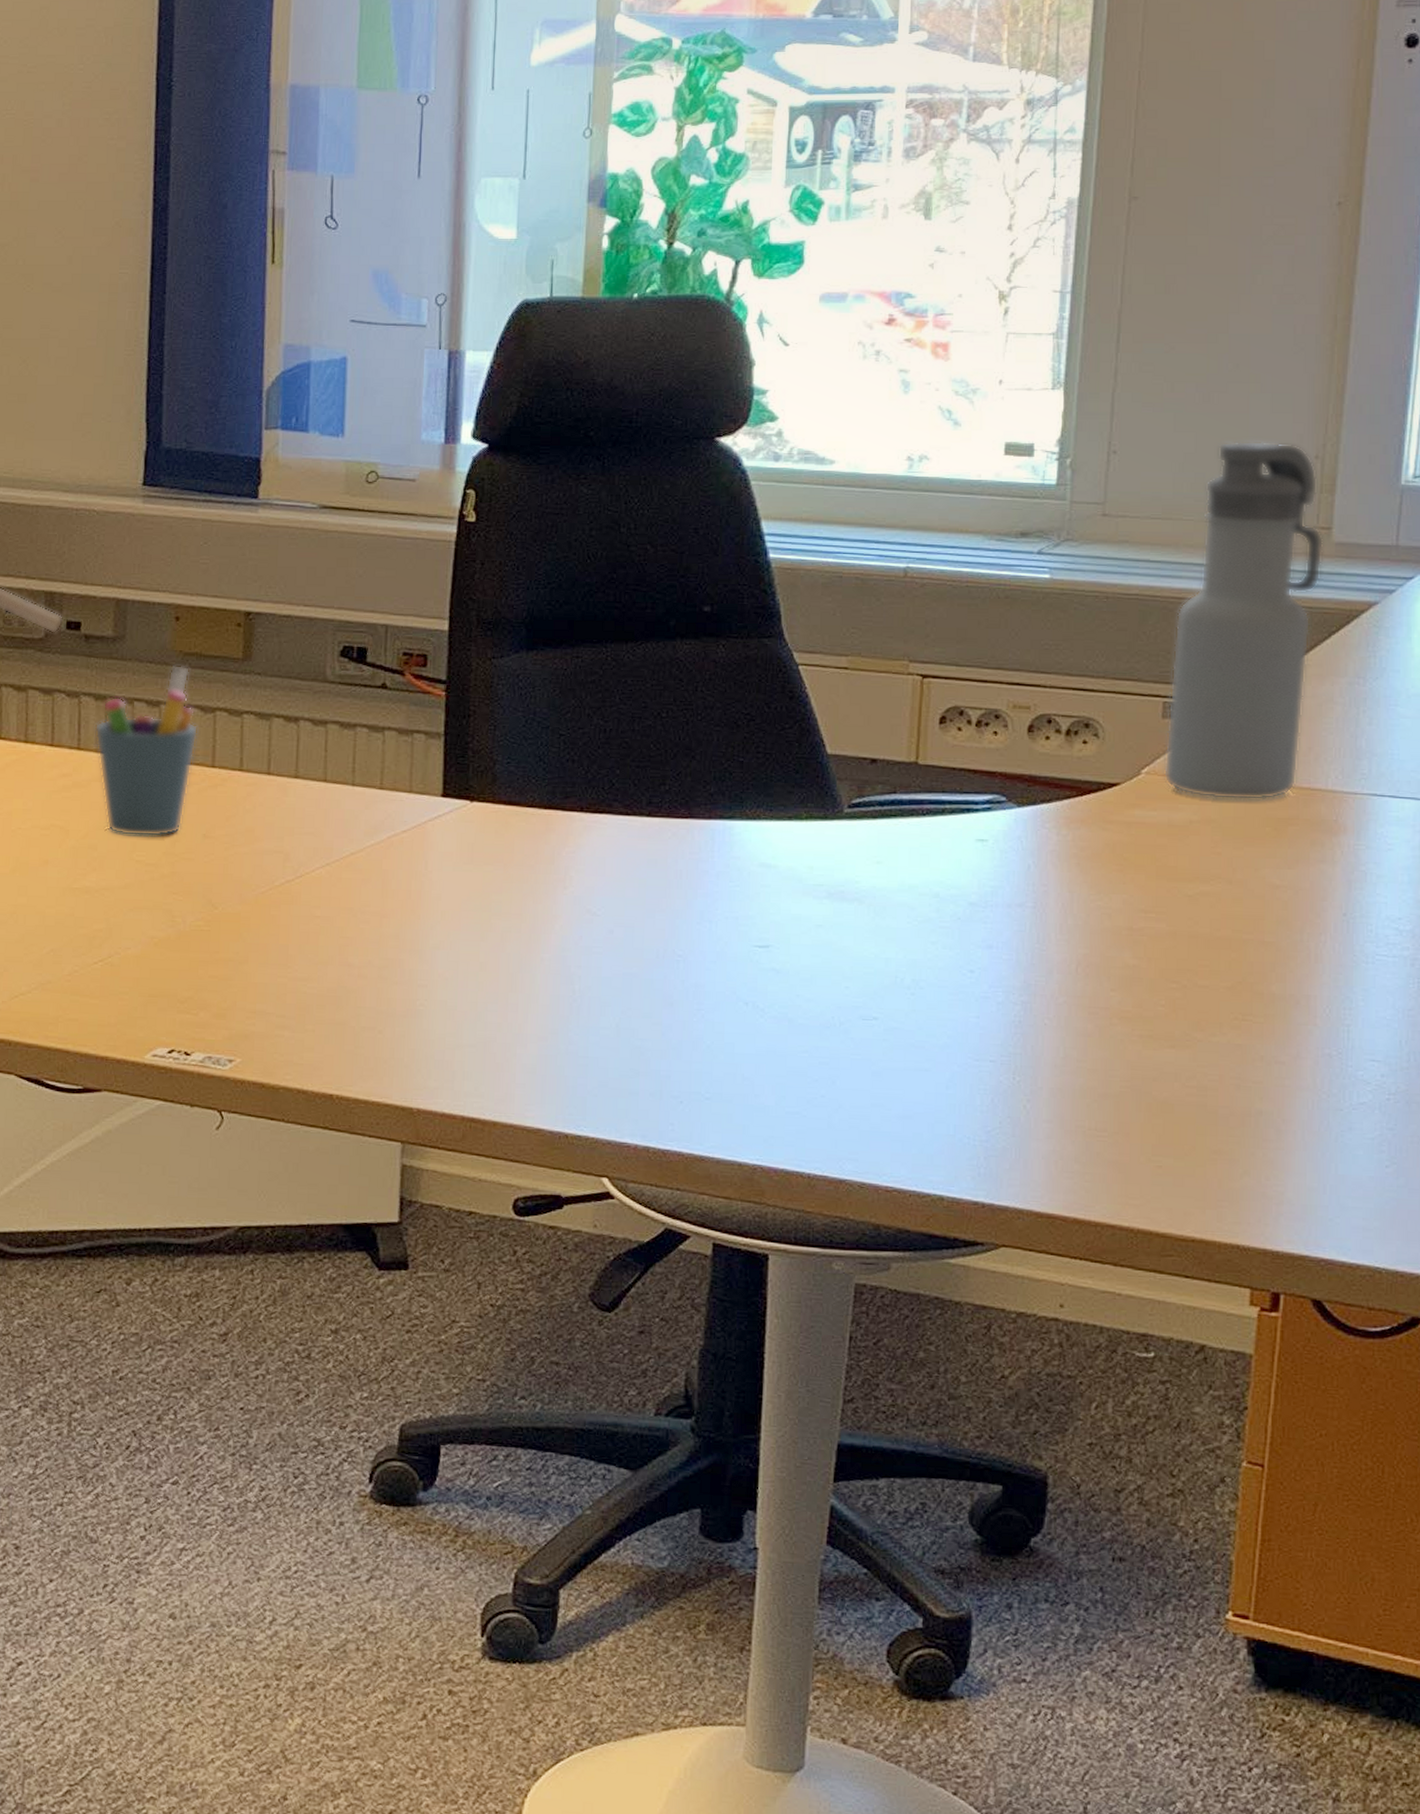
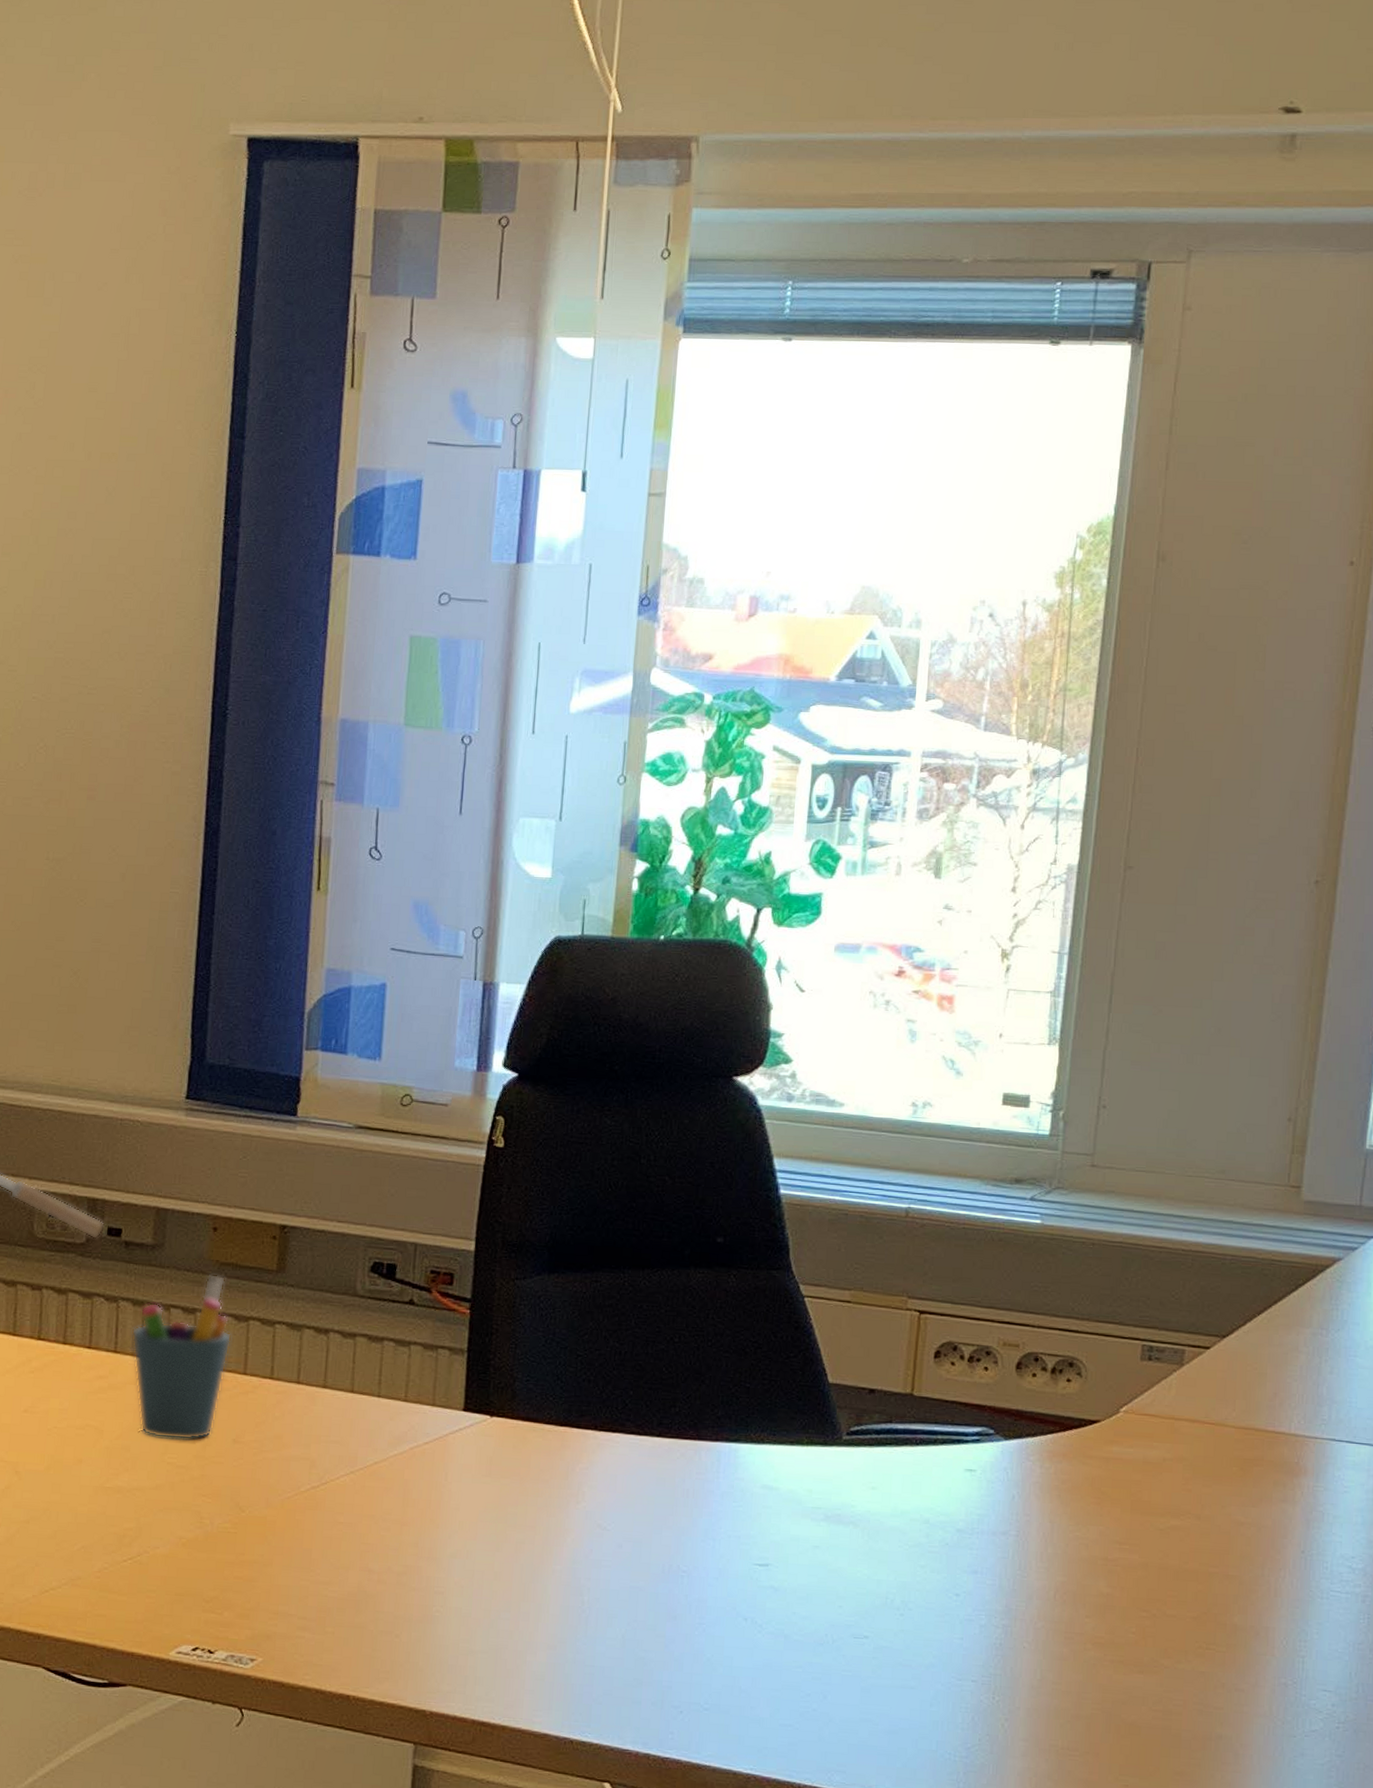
water bottle: present [1163,440,1324,801] -> none [1140,1101,1294,1442]

